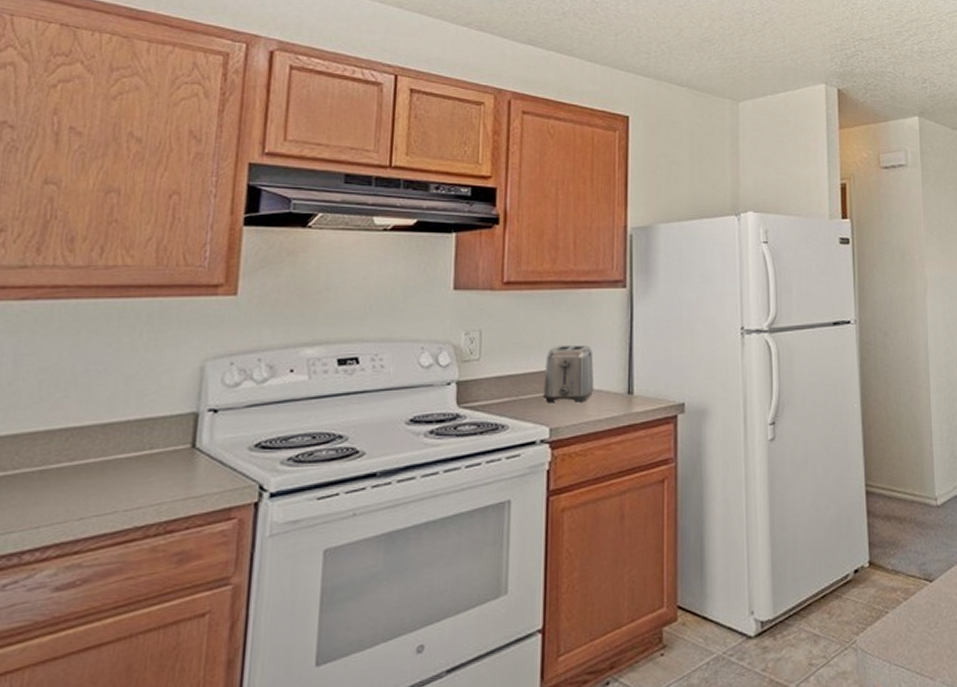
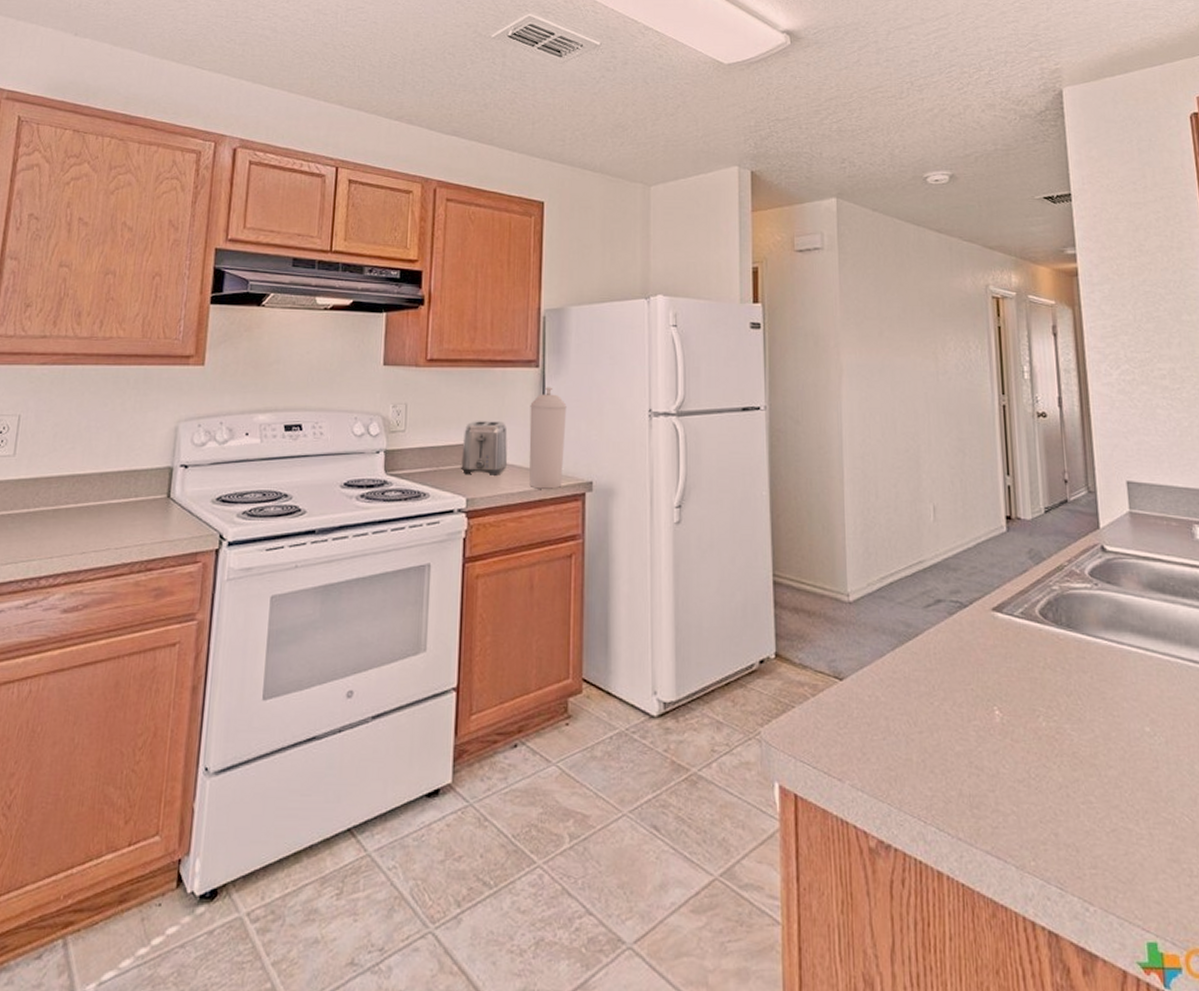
canister: none [617,308,656,415] -> present [529,387,567,490]

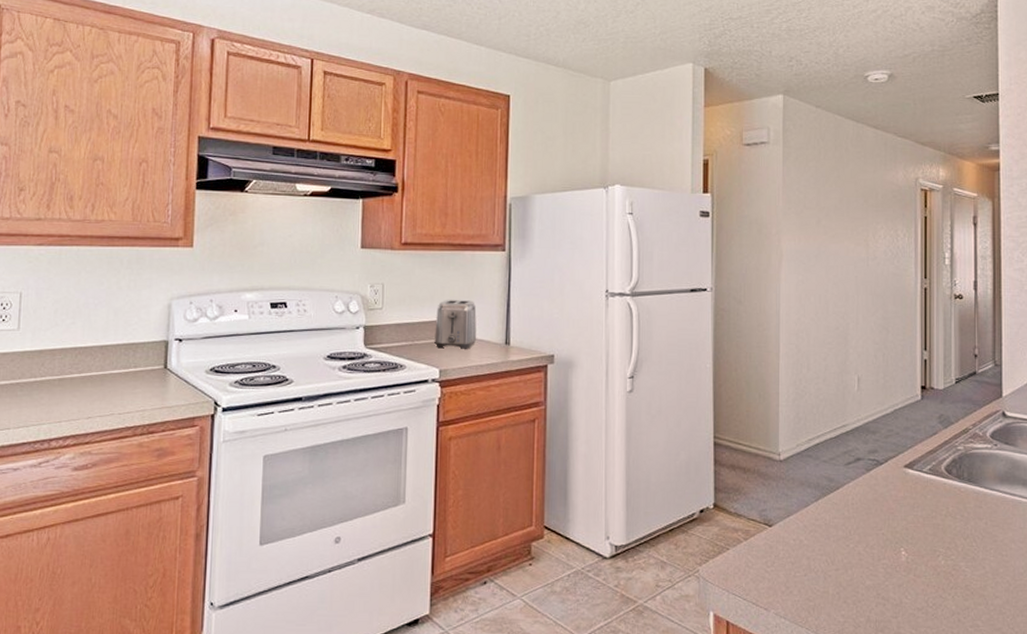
canister: present [529,387,567,490] -> none [496,269,531,363]

